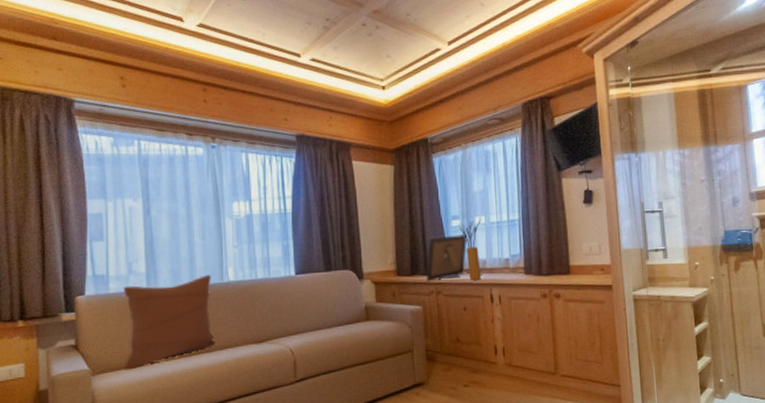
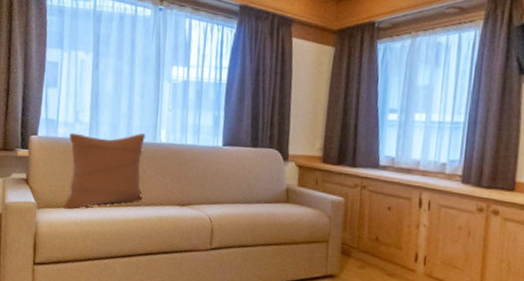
picture frame: present [426,234,468,282] -> none [353,128,404,175]
vase: present [458,218,481,281] -> none [395,115,421,182]

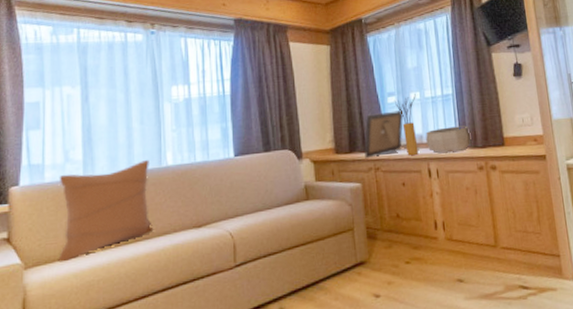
picture frame: none [353,128,404,175] -> present [364,110,404,159]
vase: none [395,115,421,182] -> present [394,94,419,156]
decorative bowl: none [423,157,477,188] -> present [426,126,472,154]

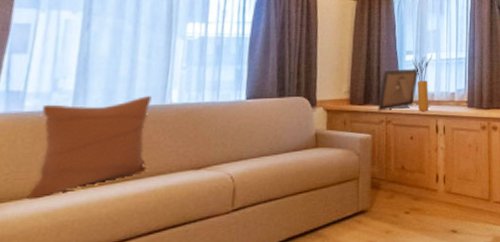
decorative bowl: present [426,126,472,154] -> none [437,88,478,112]

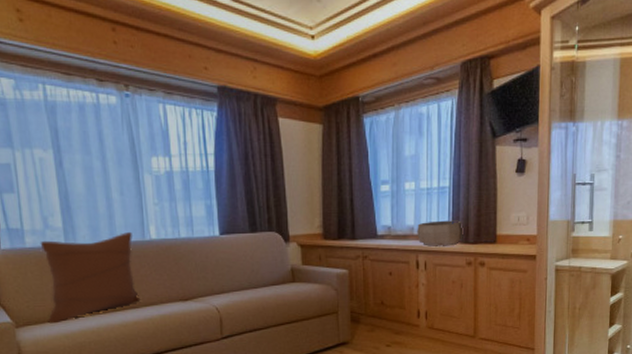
picture frame: present [378,68,419,111] -> none [353,200,396,246]
vase: present [411,55,432,112] -> none [387,184,411,247]
decorative bowl: none [437,88,478,112] -> present [417,220,463,247]

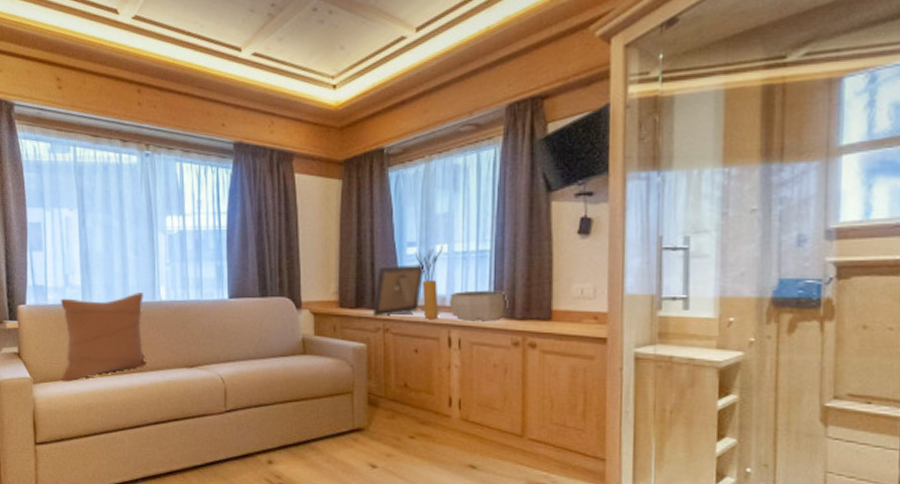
picture frame: none [353,200,396,246] -> present [373,264,425,317]
vase: none [387,184,411,247] -> present [414,246,443,320]

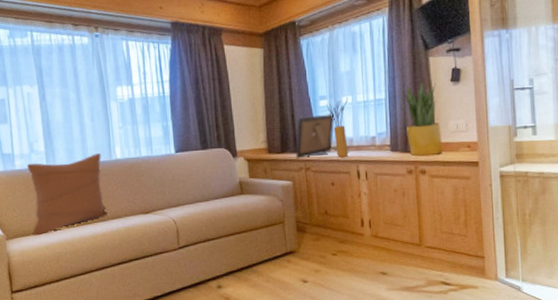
decorative bowl: present [450,290,508,322] -> none [356,130,402,157]
planter: none [511,232,561,326] -> present [401,82,442,157]

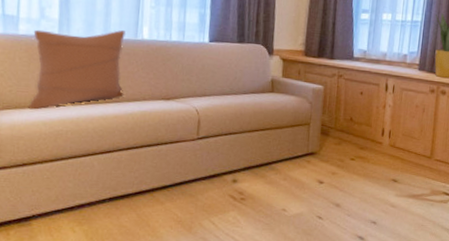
picture frame: present [296,114,335,159] -> none [331,26,374,66]
vase: present [325,98,348,158] -> none [366,15,388,70]

